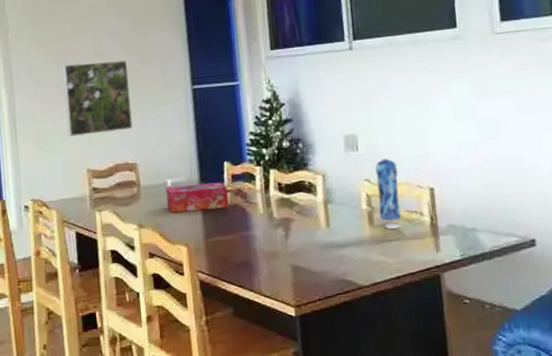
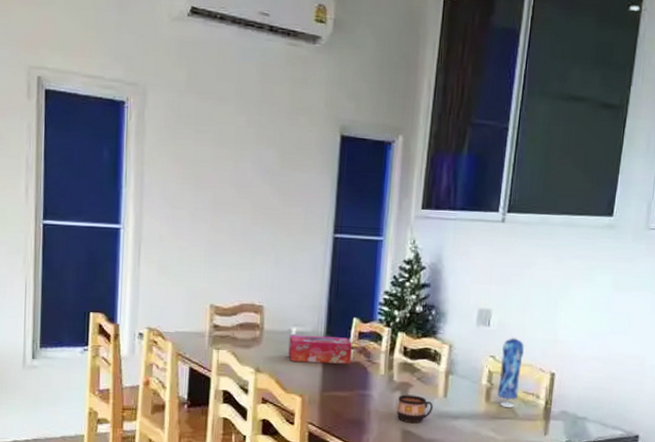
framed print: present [62,60,133,137] -> none [195,190,270,270]
cup: none [282,229,318,258] -> present [396,394,433,423]

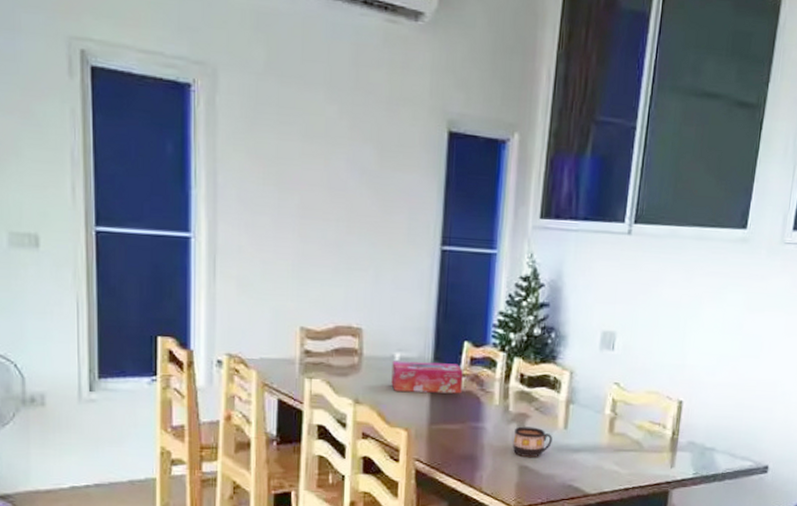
dress: present [497,337,524,408] -> none [621,362,650,439]

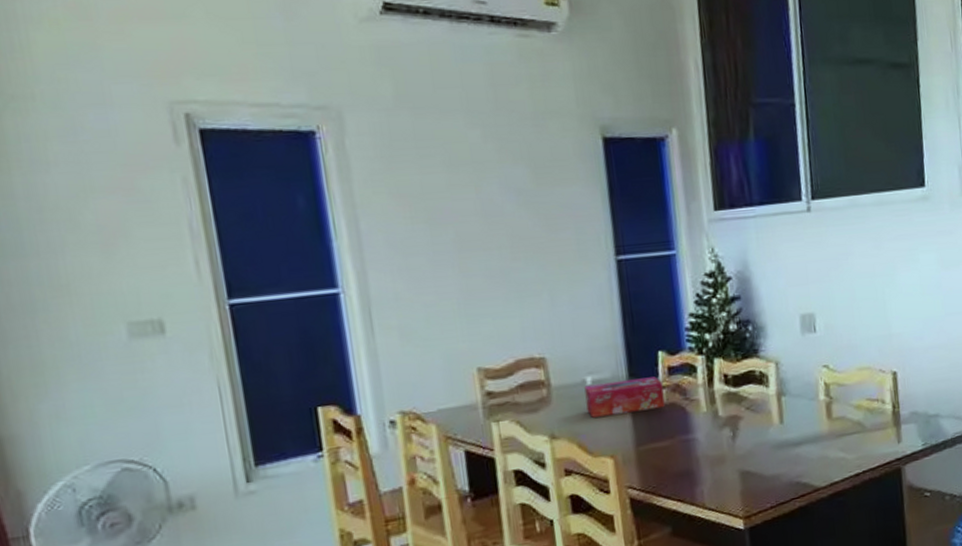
cup: present [512,426,552,457] -> none [728,427,770,462]

